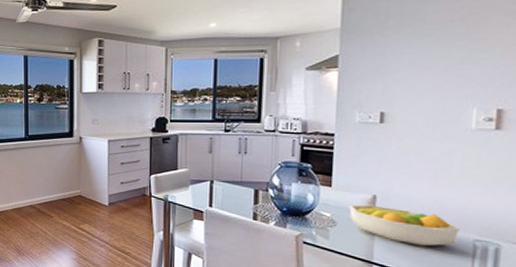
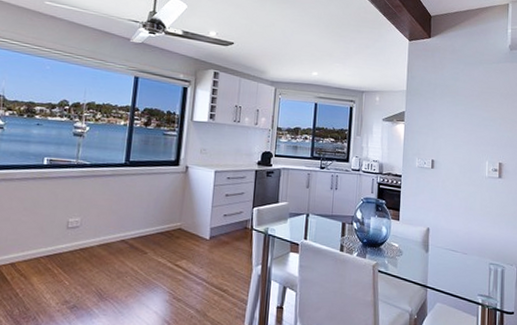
fruit bowl: present [349,204,459,247] -> none [411,235,481,271]

